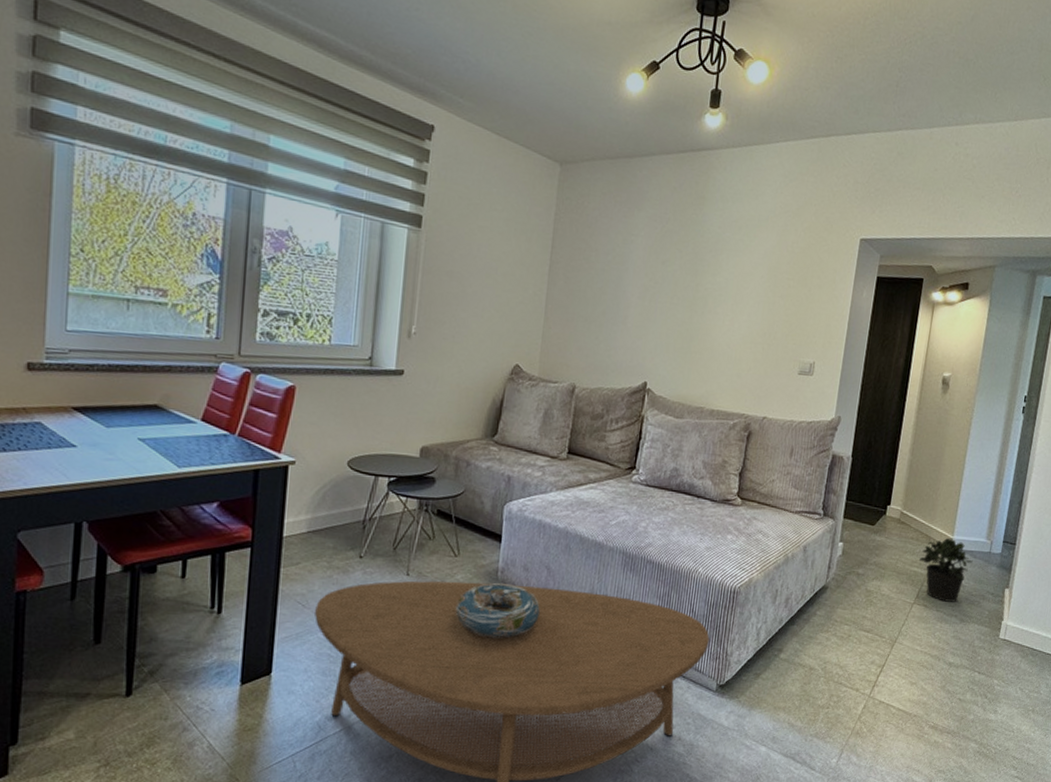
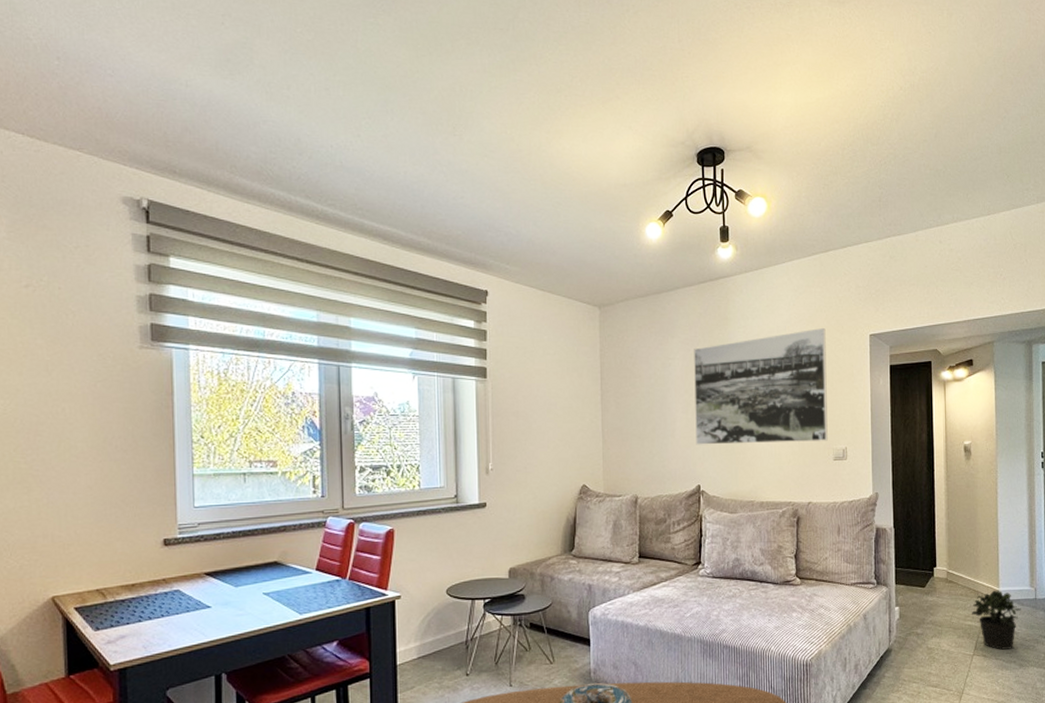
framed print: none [648,223,813,352] -> present [694,327,828,445]

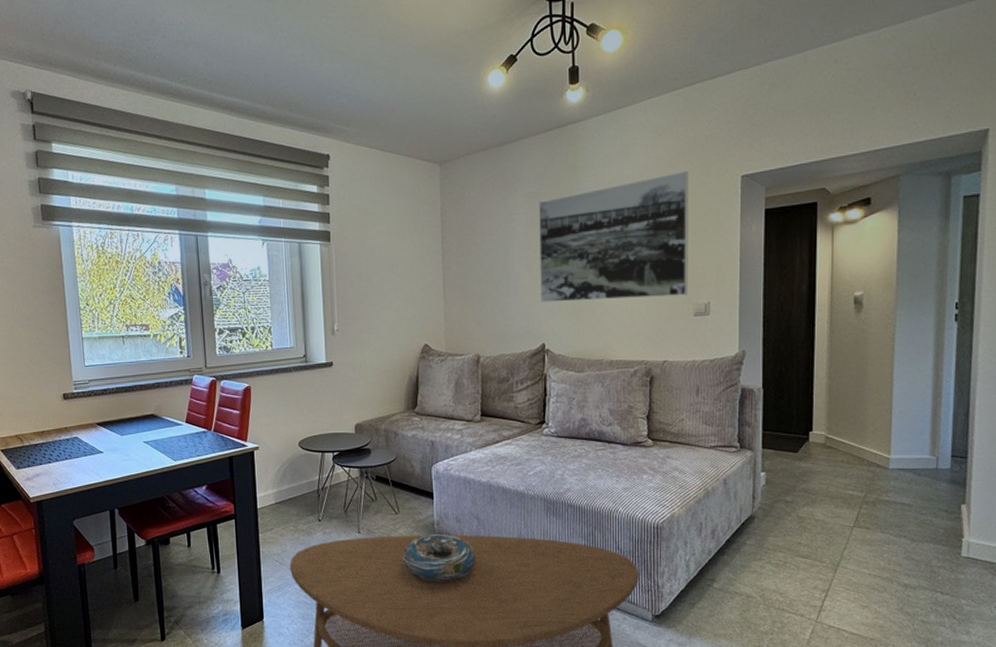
potted plant: present [972,590,1021,650] -> none [854,457,917,523]

